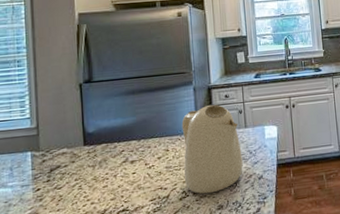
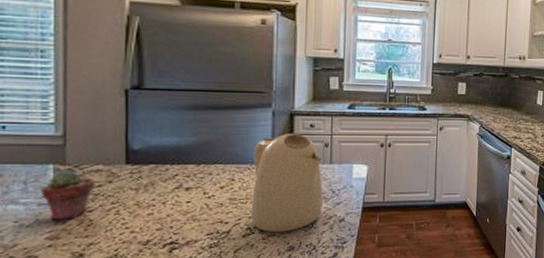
potted succulent: none [22,155,62,198] -> present [40,170,95,220]

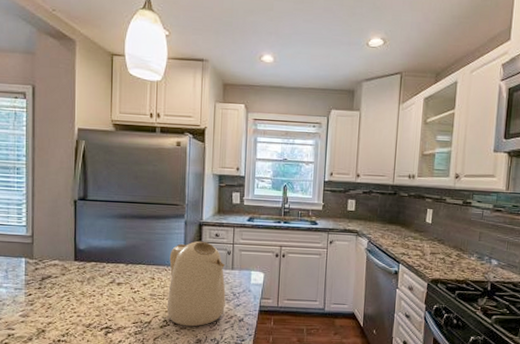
potted succulent: present [40,170,95,220] -> none [16,263,53,302]

